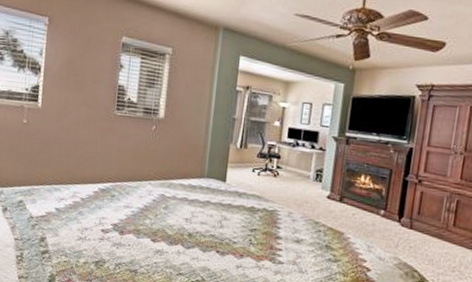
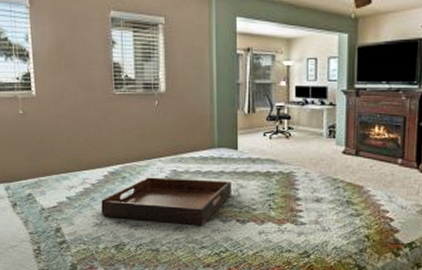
serving tray: none [87,198,216,253] -> present [101,177,231,226]

